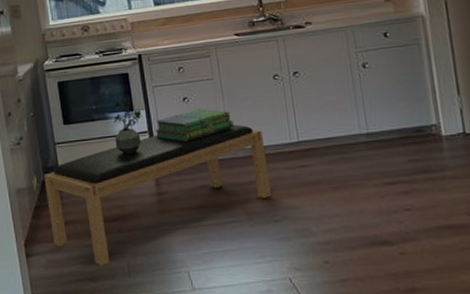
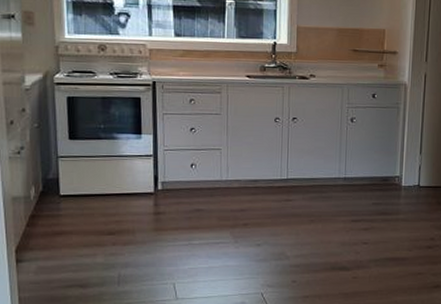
bench: present [43,124,271,265] -> none [42,158,258,274]
potted plant: present [113,95,142,154] -> none [119,119,149,174]
stack of books: present [155,109,234,142] -> none [160,140,233,168]

